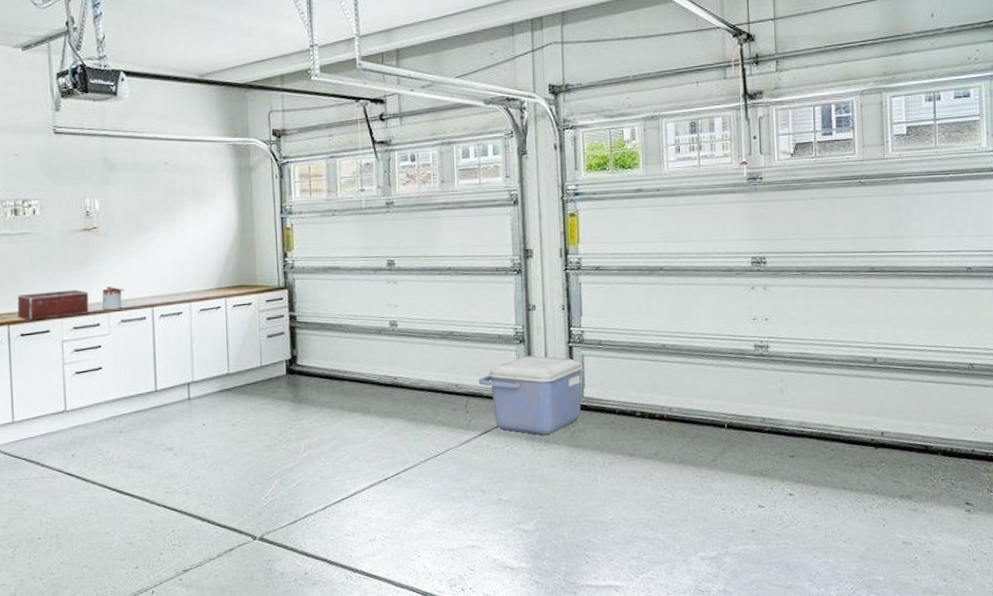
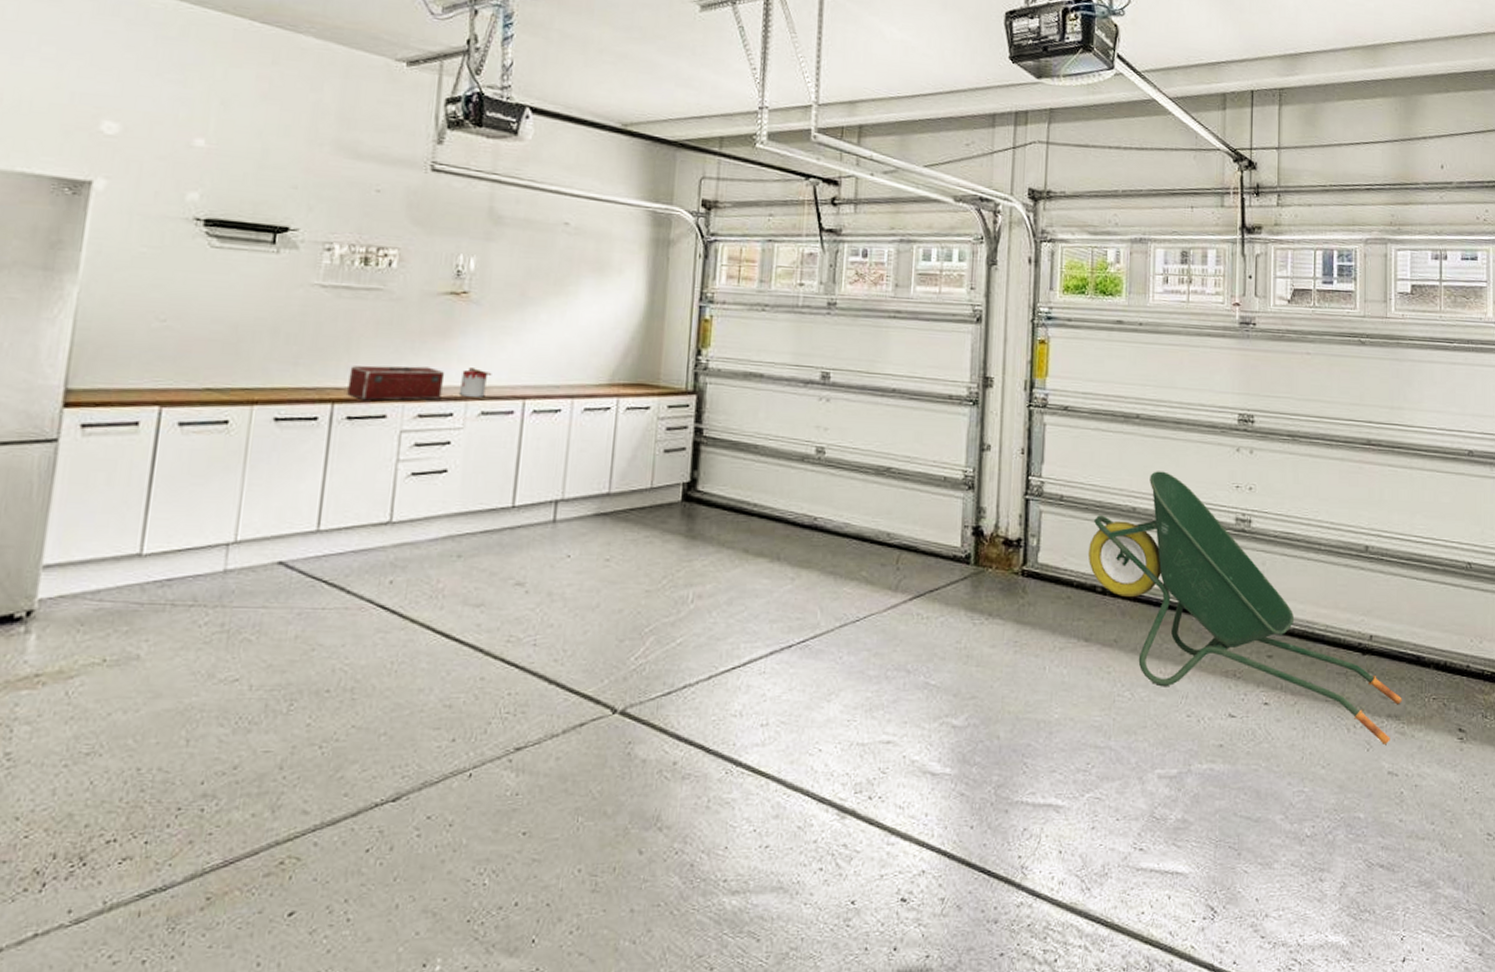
cooler: present [478,355,583,436] -> none [915,506,1039,607]
wheelbarrow: none [626,312,913,520] -> present [1087,471,1402,744]

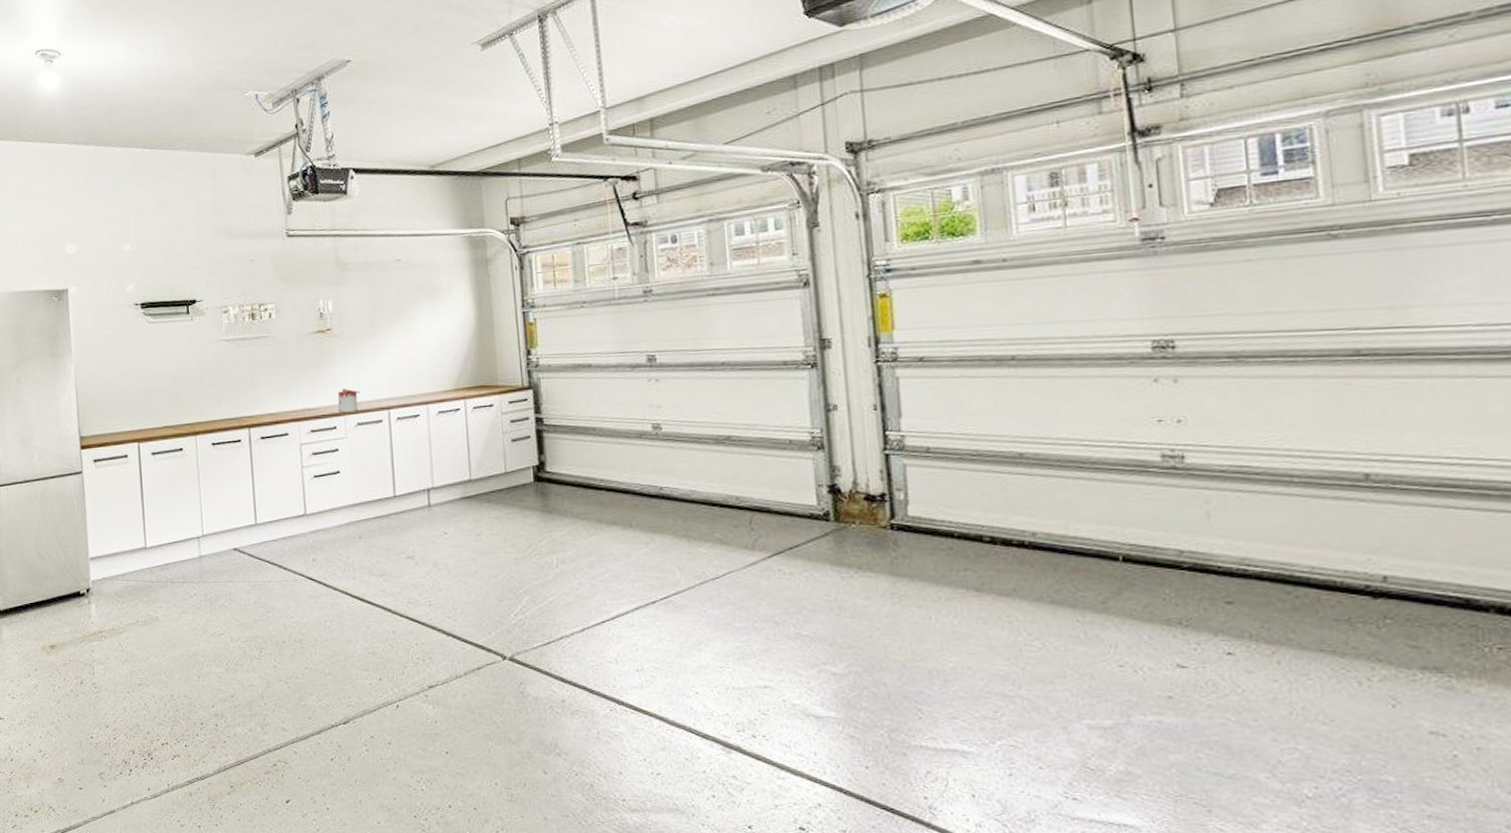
toolbox: present [347,365,445,401] -> none [256,392,325,424]
wheelbarrow: present [1087,471,1402,744] -> none [967,412,1444,700]

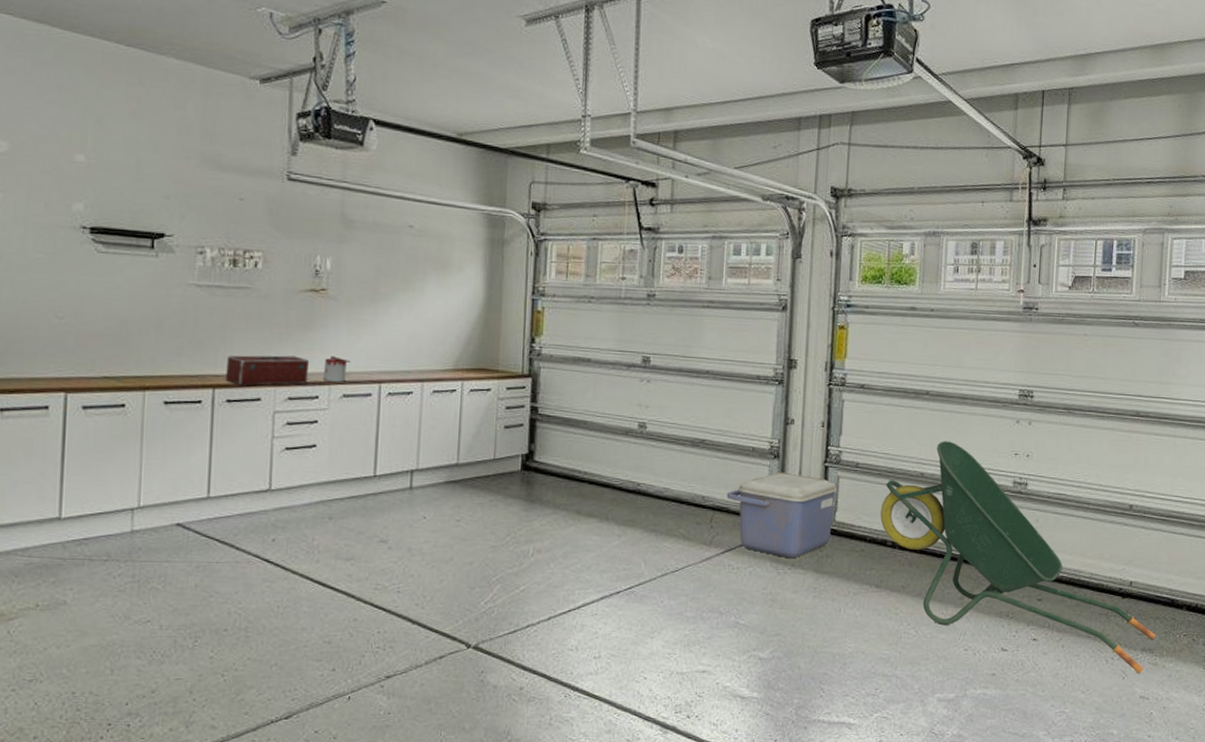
toolbox: none [256,392,325,424] -> present [226,355,310,386]
cooler: none [765,465,905,561] -> present [726,472,837,559]
wheelbarrow: none [967,412,1444,700] -> present [880,441,1156,673]

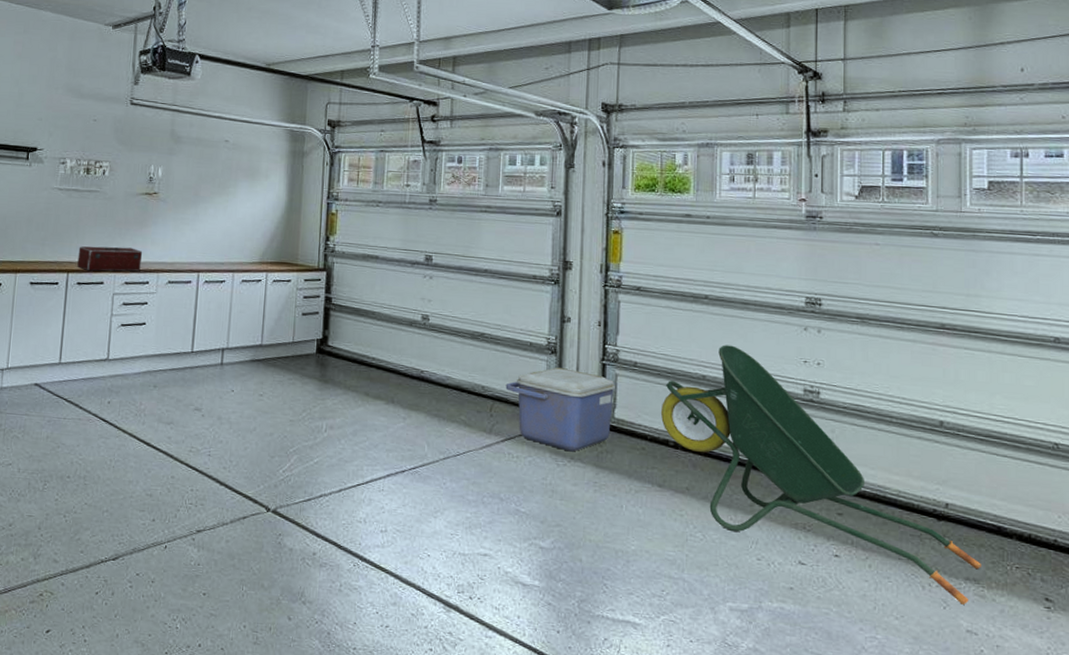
paint can: present [322,356,351,382] -> none [152,248,175,271]

